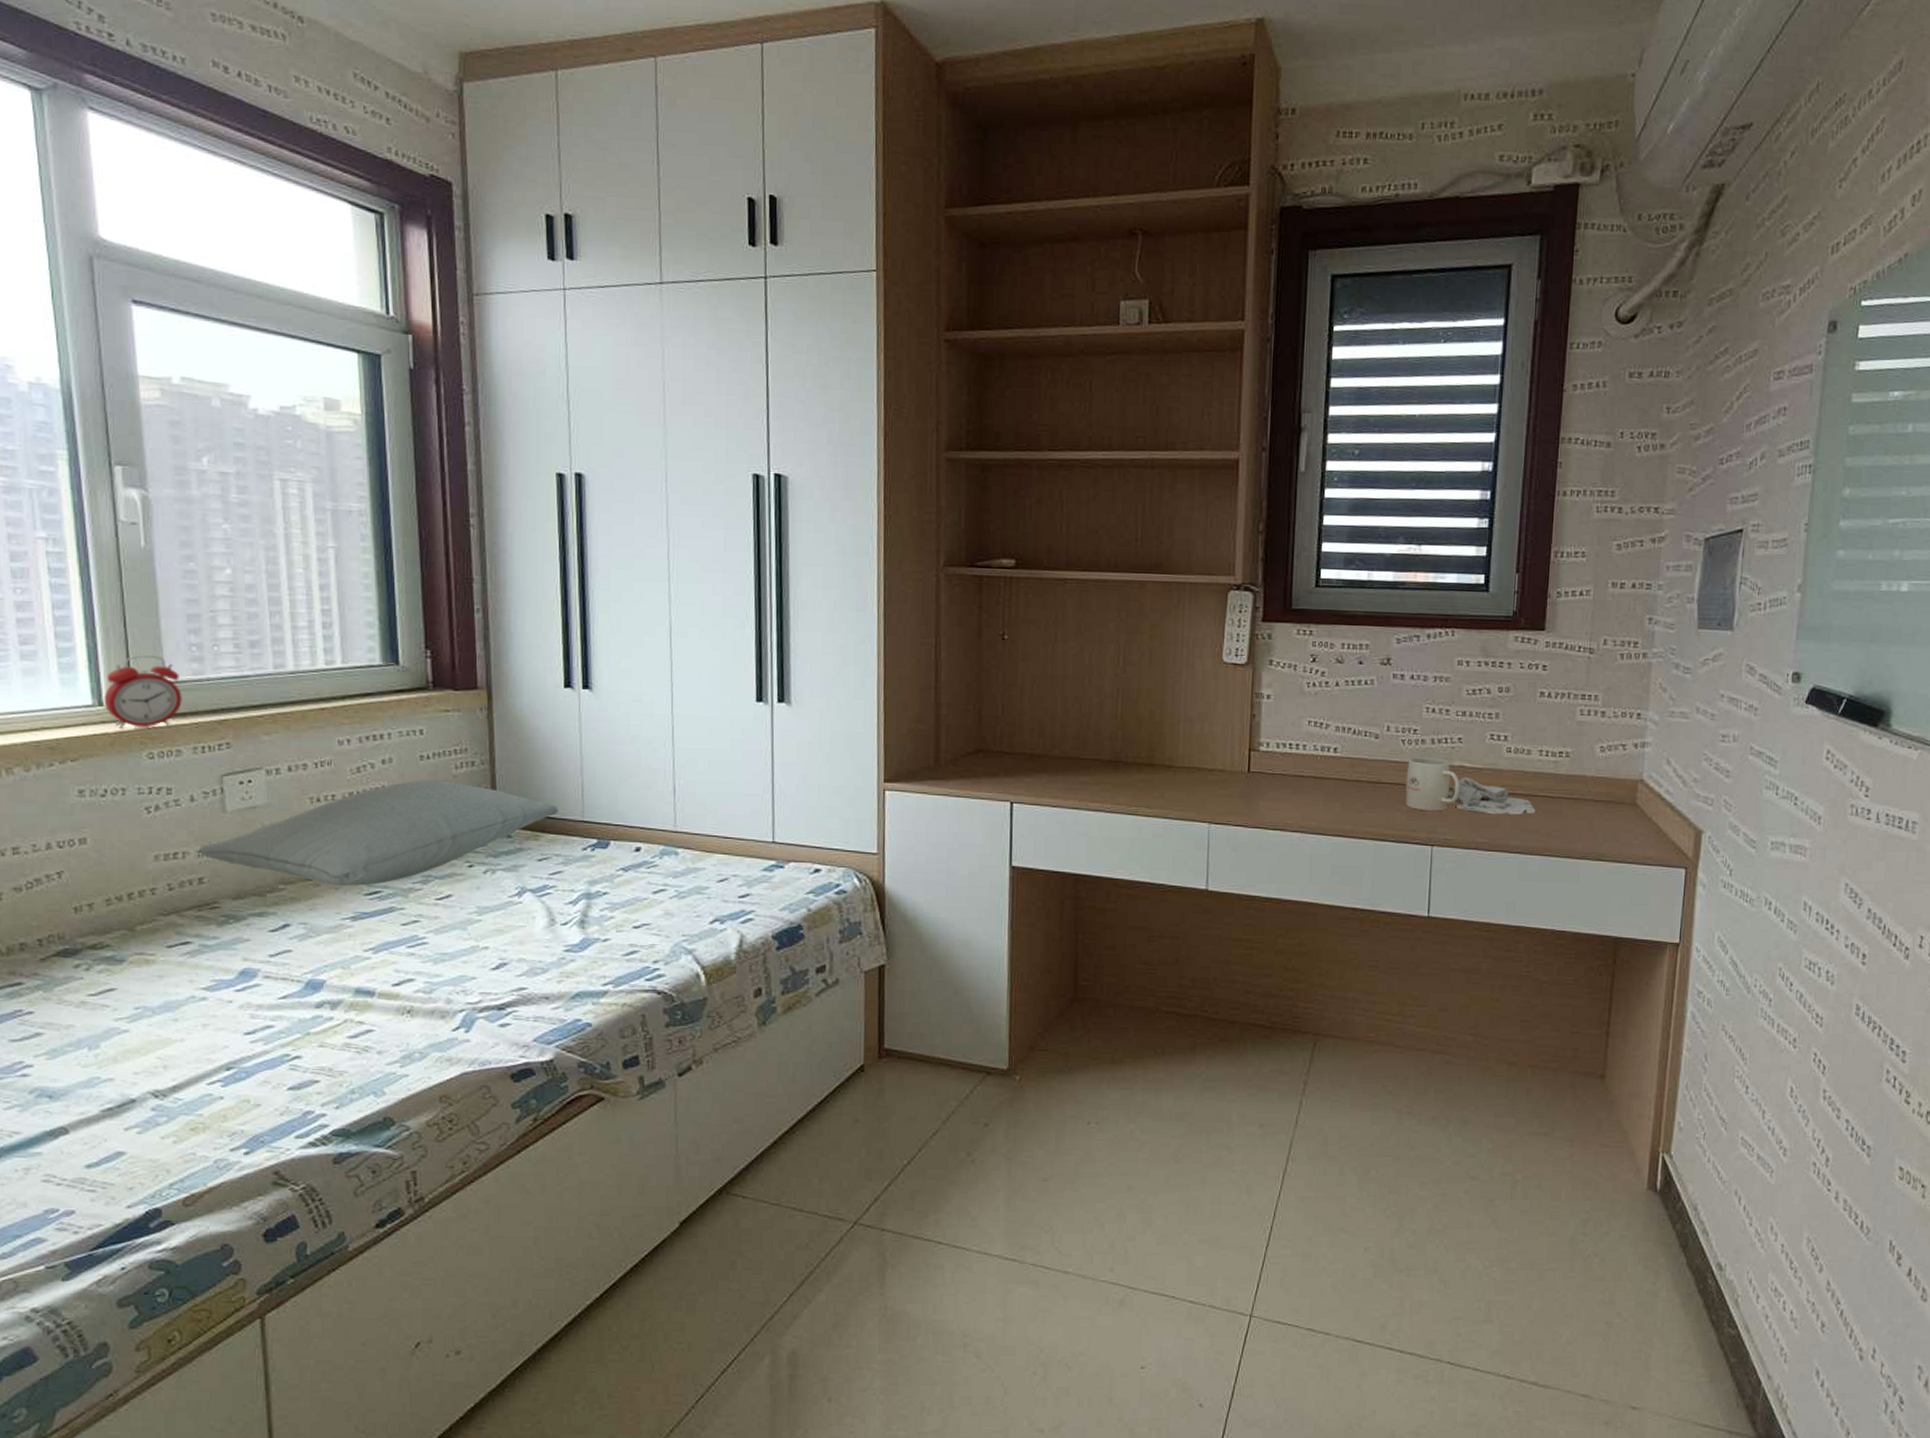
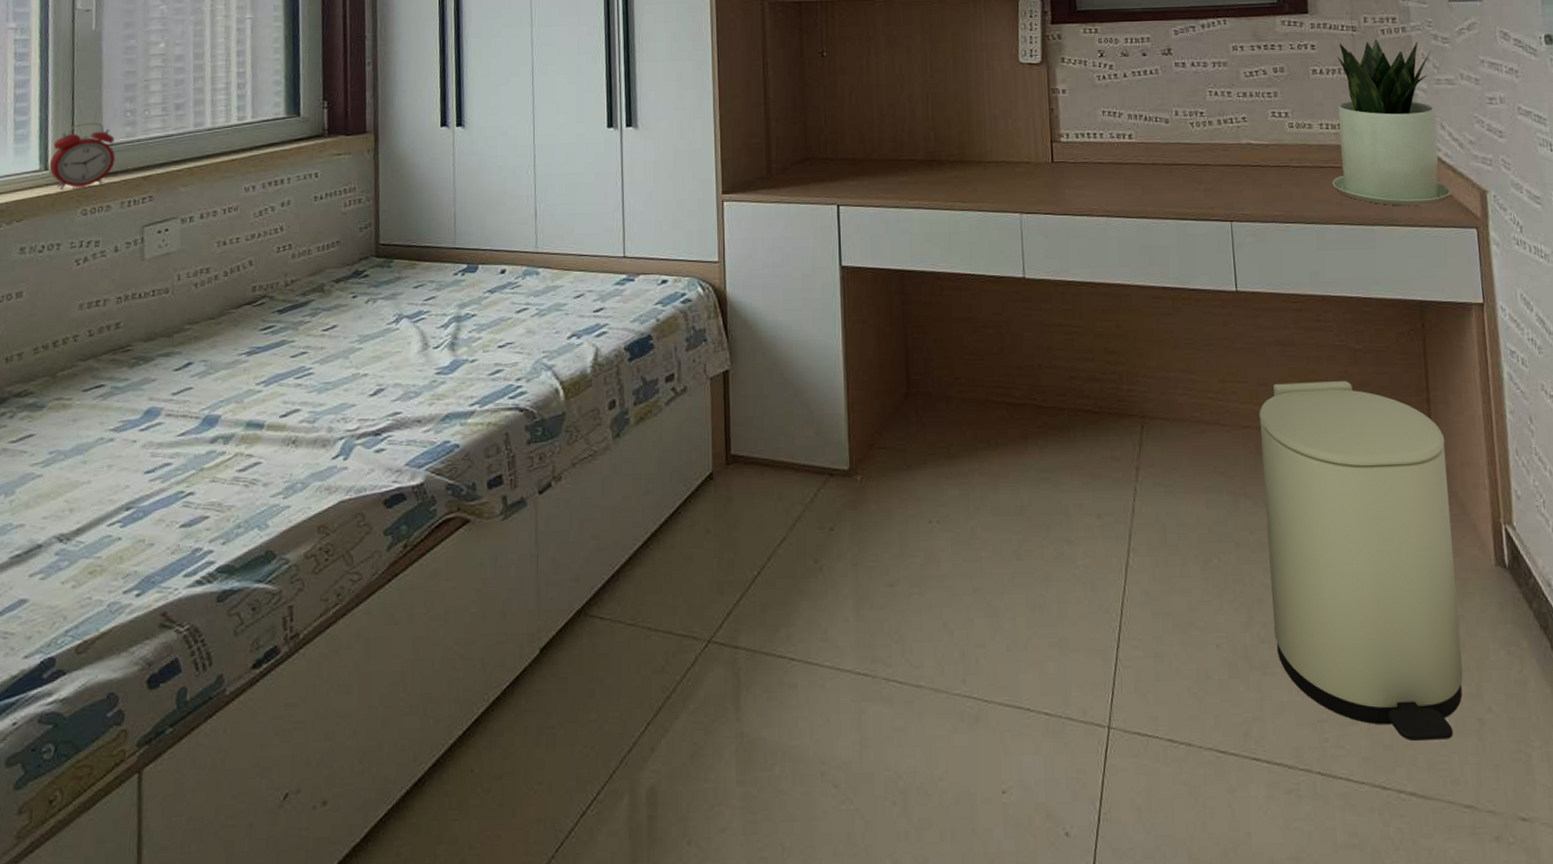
pillow: present [200,780,559,886] -> none [119,218,434,323]
mug: present [1405,757,1461,812] -> none [1198,137,1251,189]
pedal bin: none [1422,1009,1618,1339] -> present [1259,381,1463,741]
tissue: present [1448,777,1536,815] -> none [1240,154,1325,189]
planter: none [1543,664,1670,842] -> present [1332,39,1452,206]

